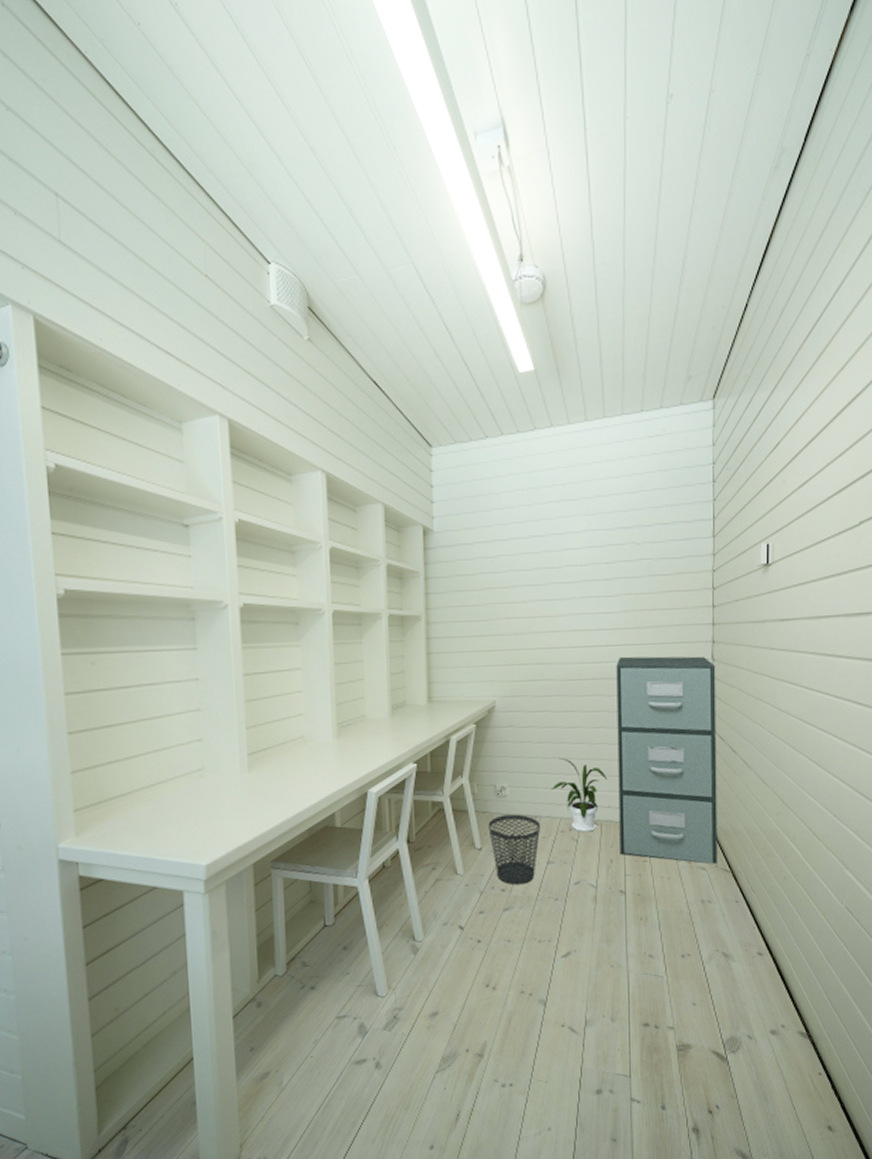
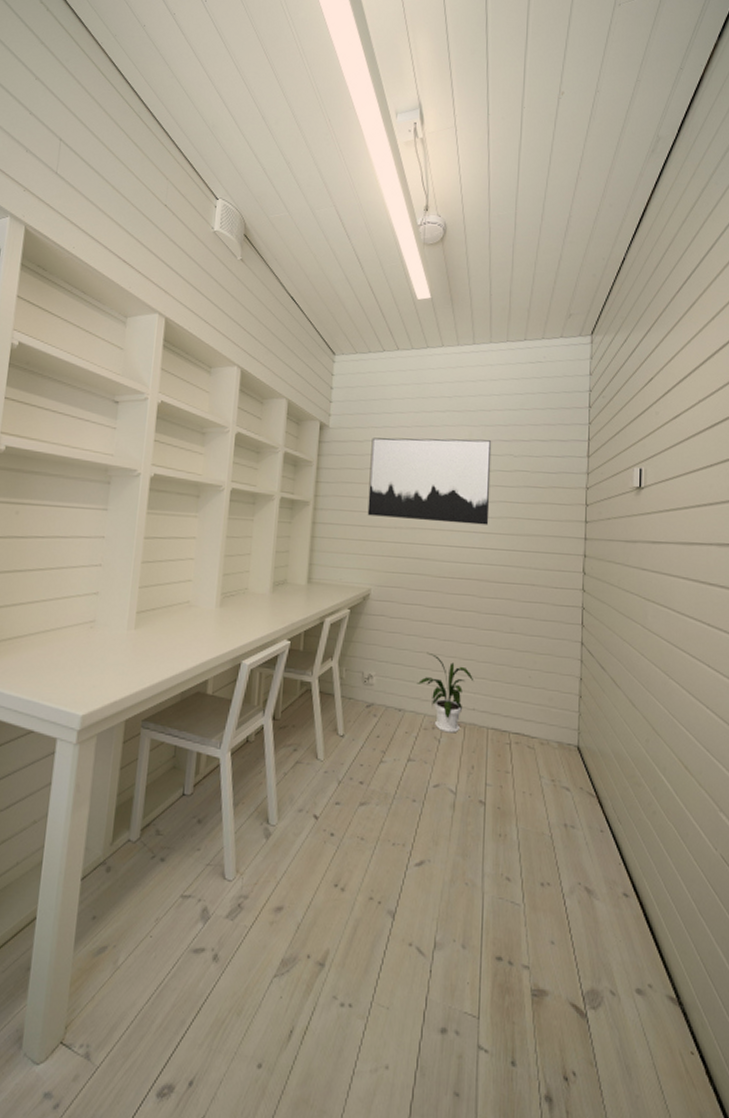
wall art: none [482,529,614,624] -> present [367,437,492,525]
wastebasket: present [488,814,540,885] -> none [352,703,403,780]
filing cabinet: present [616,656,718,864] -> none [482,560,587,786]

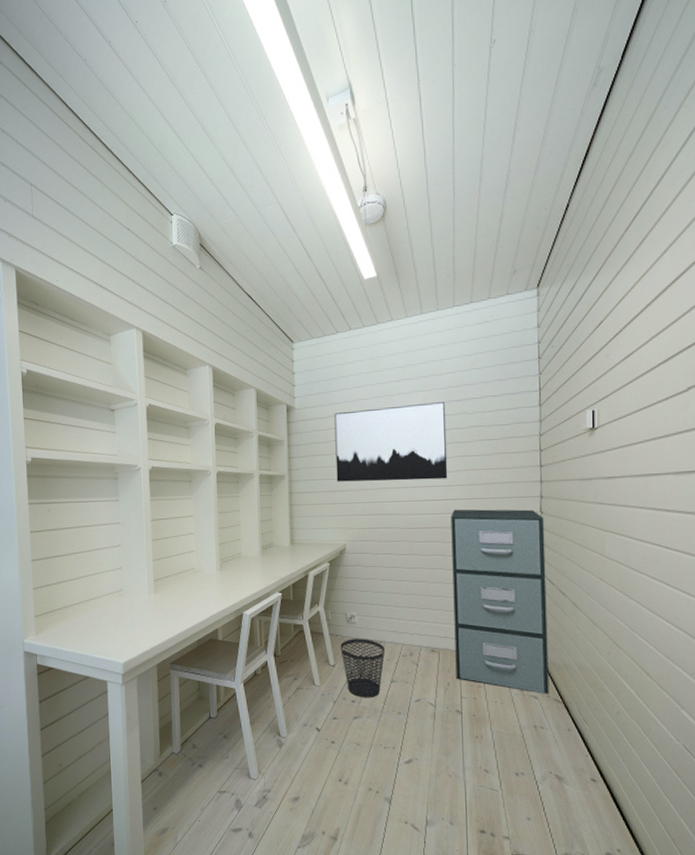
wastebasket: none [352,703,403,780] -> present [340,638,385,698]
house plant: present [417,652,474,733] -> none [393,593,445,658]
filing cabinet: none [482,560,587,786] -> present [451,509,549,694]

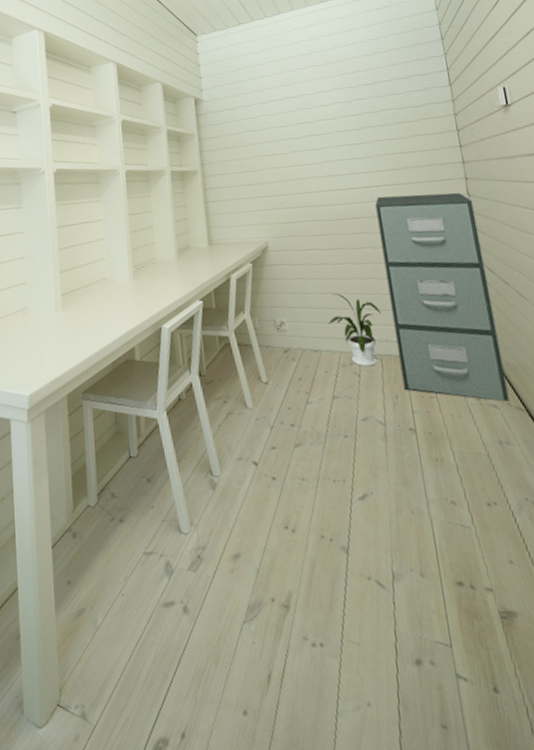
wall art: present [334,402,448,482] -> none [244,86,367,175]
wastebasket: present [340,638,385,698] -> none [272,348,323,421]
house plant: none [393,593,445,658] -> present [327,292,382,367]

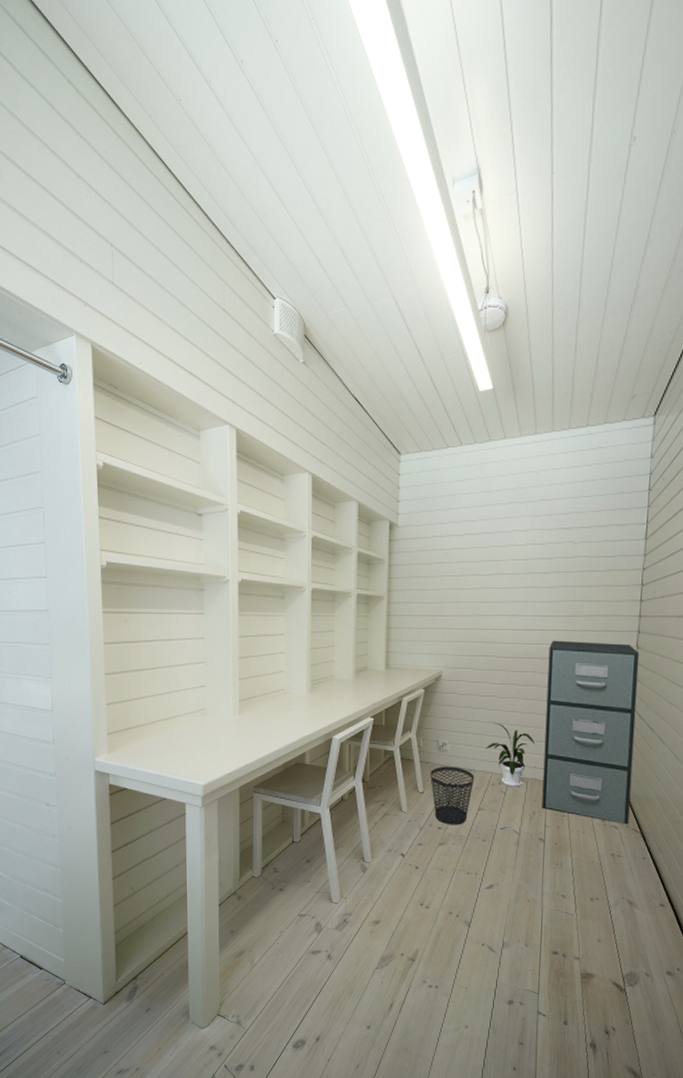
wastebasket: none [272,348,323,421] -> present [430,766,474,825]

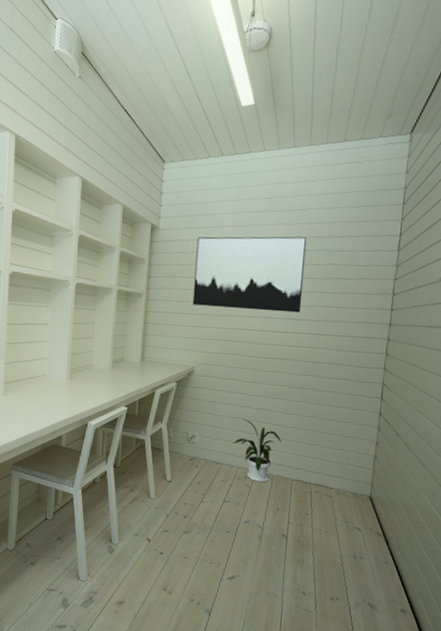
wastebasket: present [430,766,474,825] -> none [178,457,221,515]
wall art: none [437,529,553,609] -> present [192,236,307,313]
filing cabinet: present [542,640,640,824] -> none [286,343,389,528]

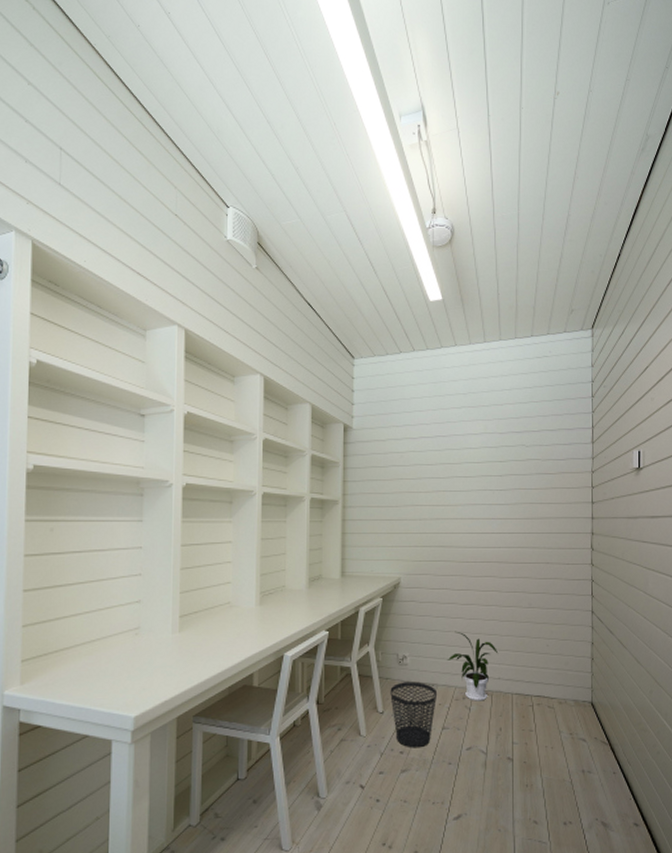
wastebasket: none [178,457,221,515] -> present [390,681,436,748]
wall art: present [192,236,307,313] -> none [393,432,506,512]

